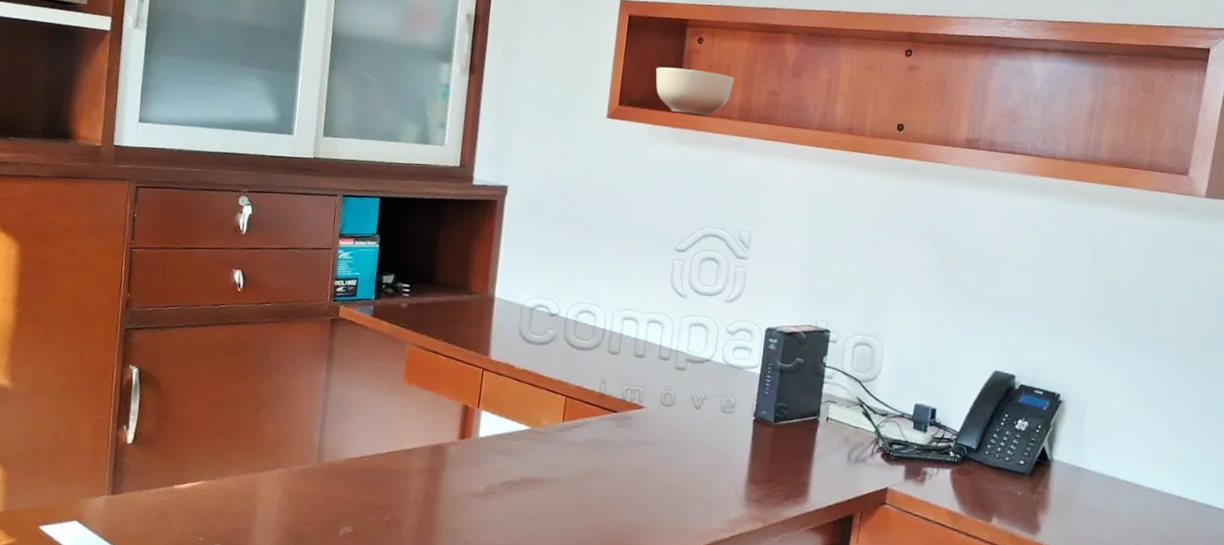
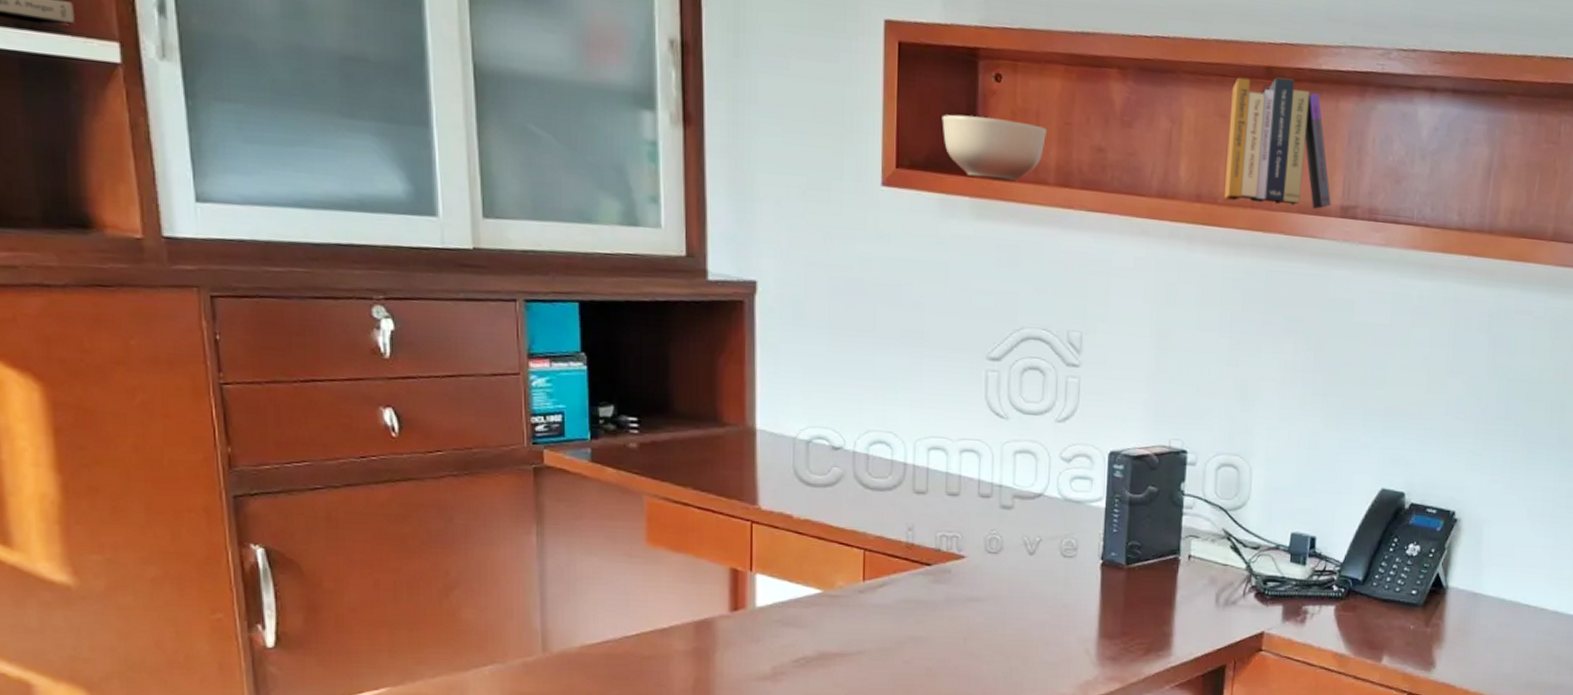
books: none [870,40,958,141] -> present [1223,77,1331,209]

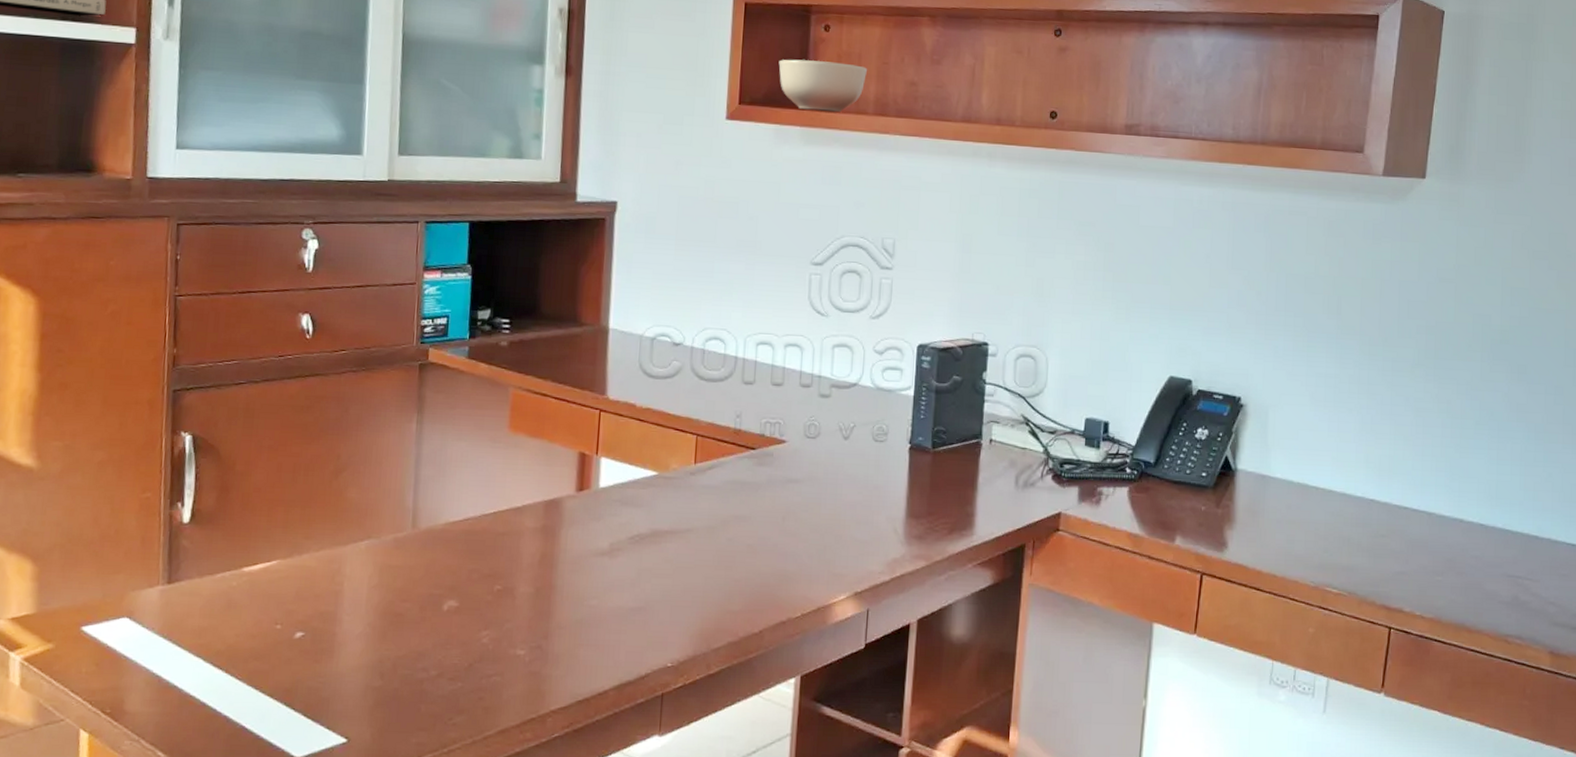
books: present [1223,77,1331,209] -> none [1020,18,1117,128]

